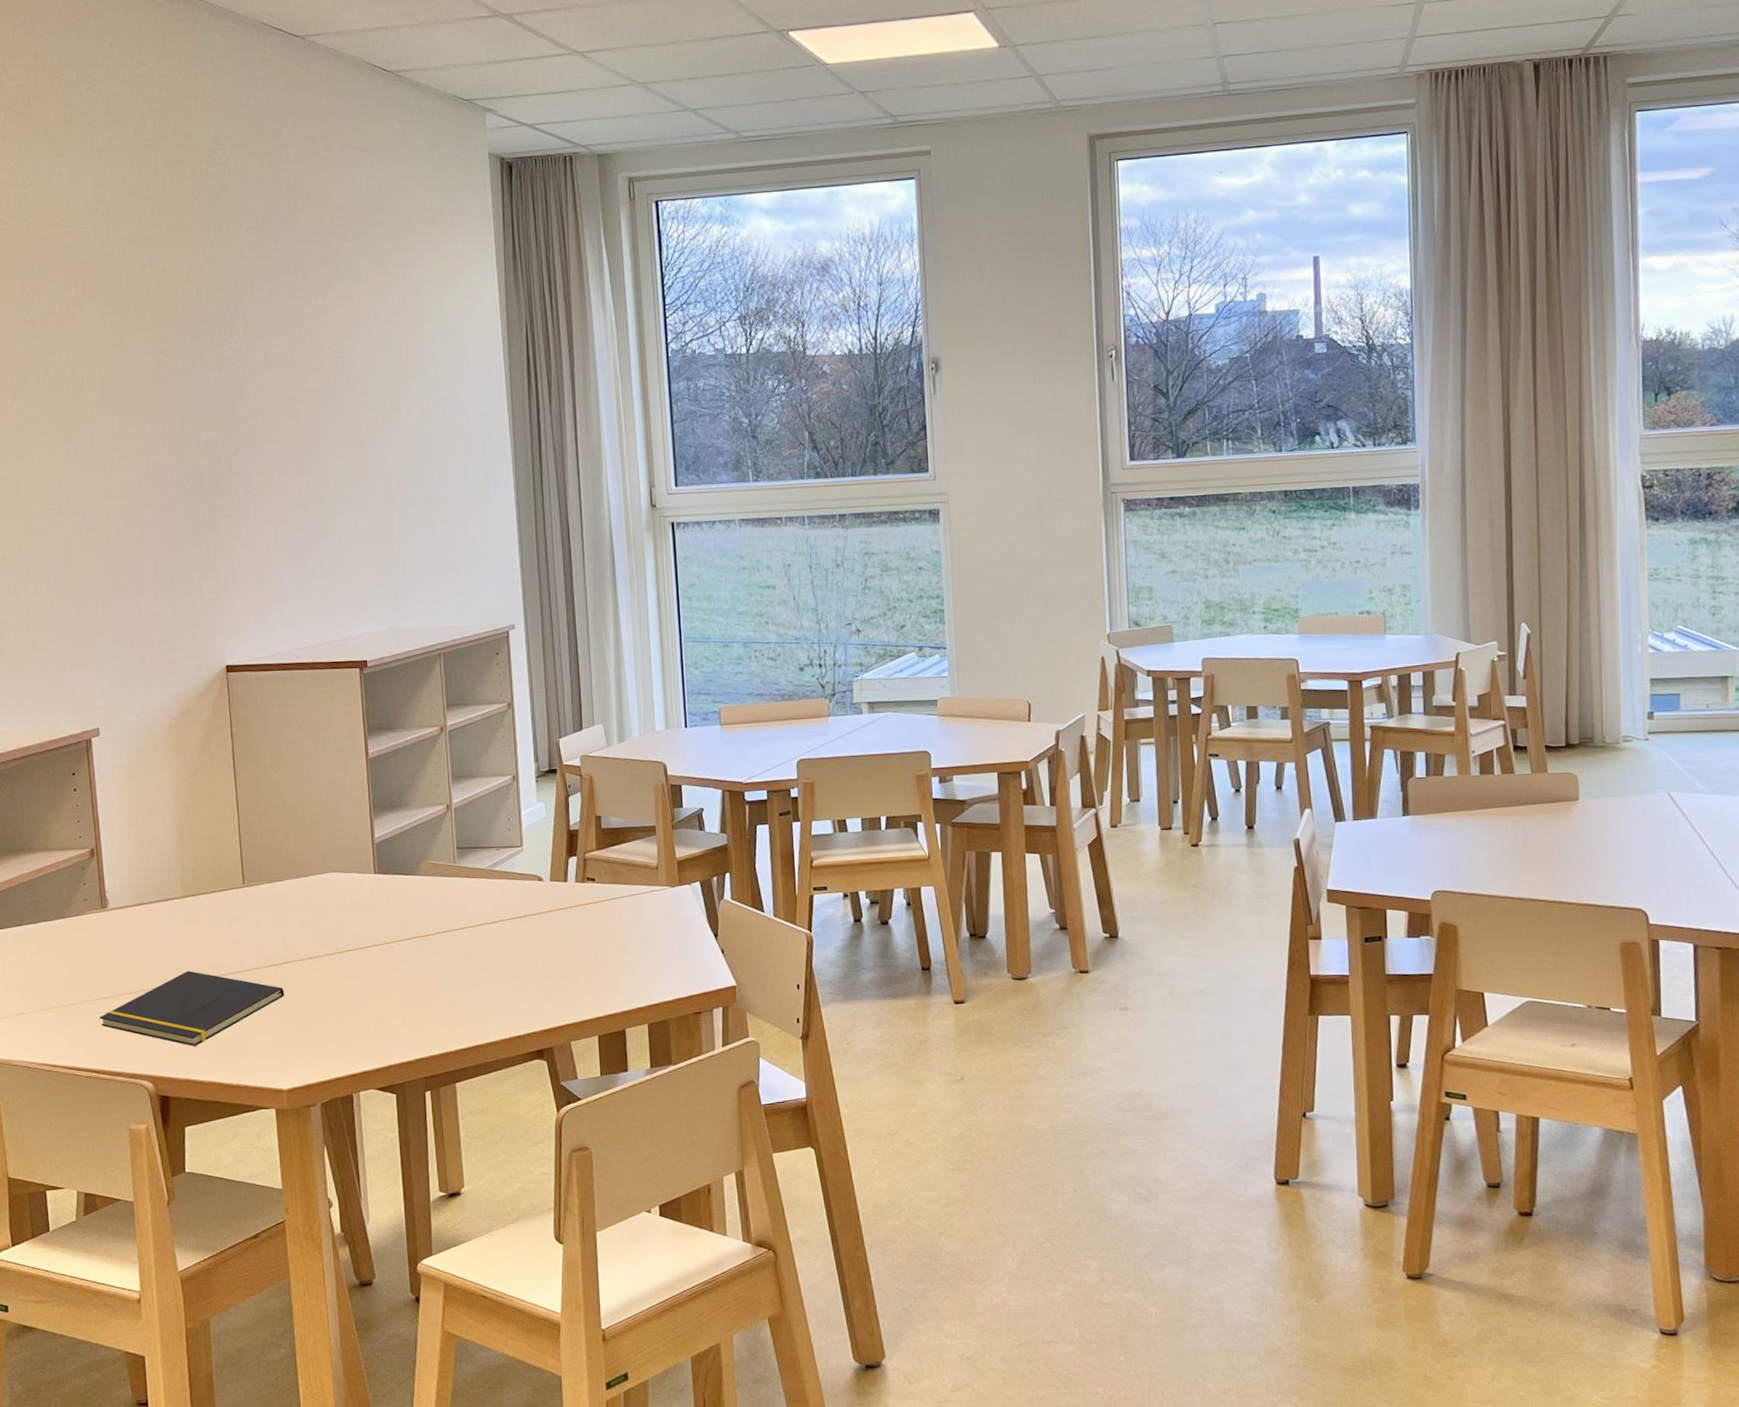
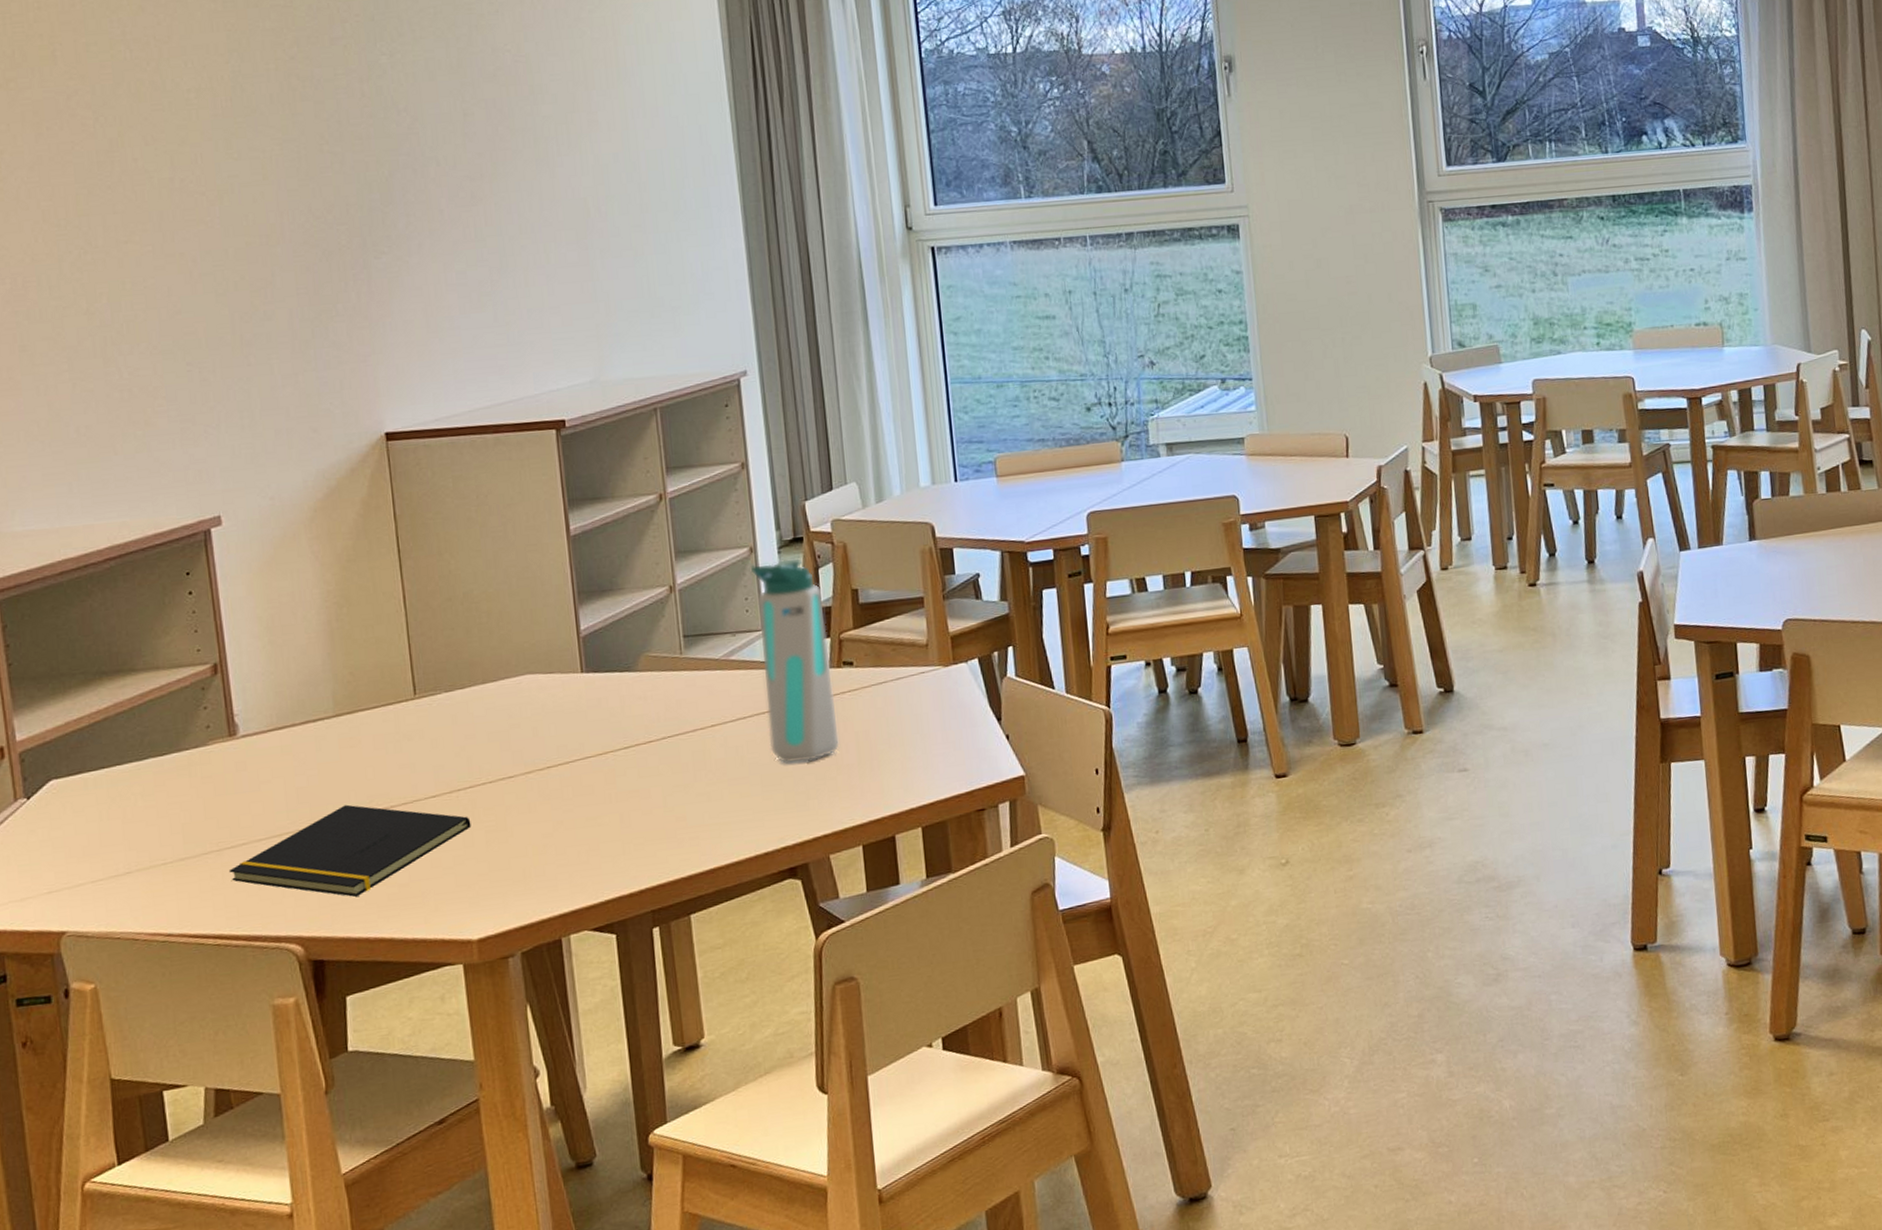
water bottle: none [513,787,582,961] -> present [750,559,840,764]

